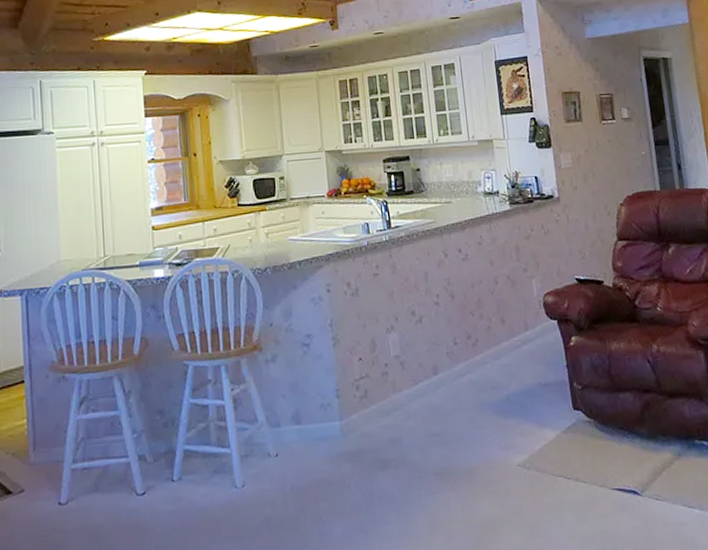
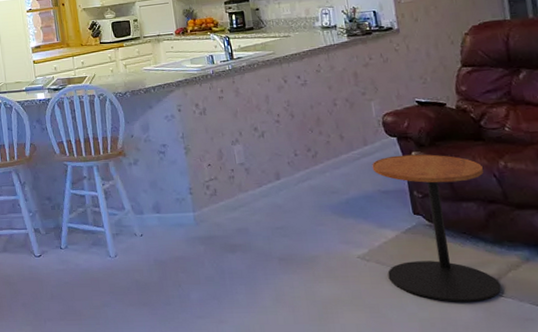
side table: none [533,339,657,511] -> present [372,154,502,302]

